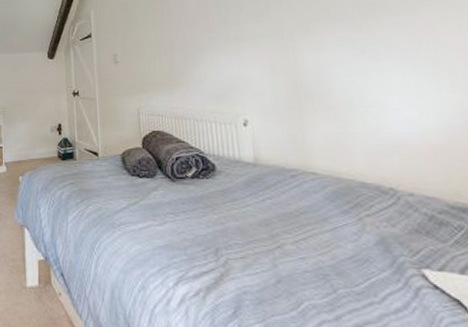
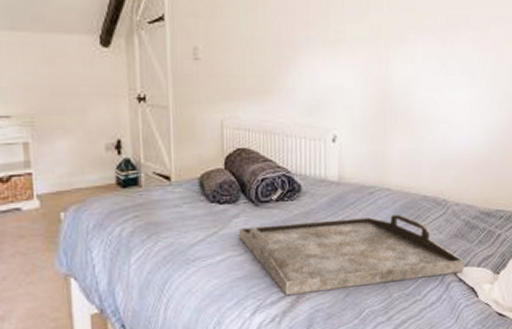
serving tray: none [158,199,439,278] -> present [240,214,465,295]

